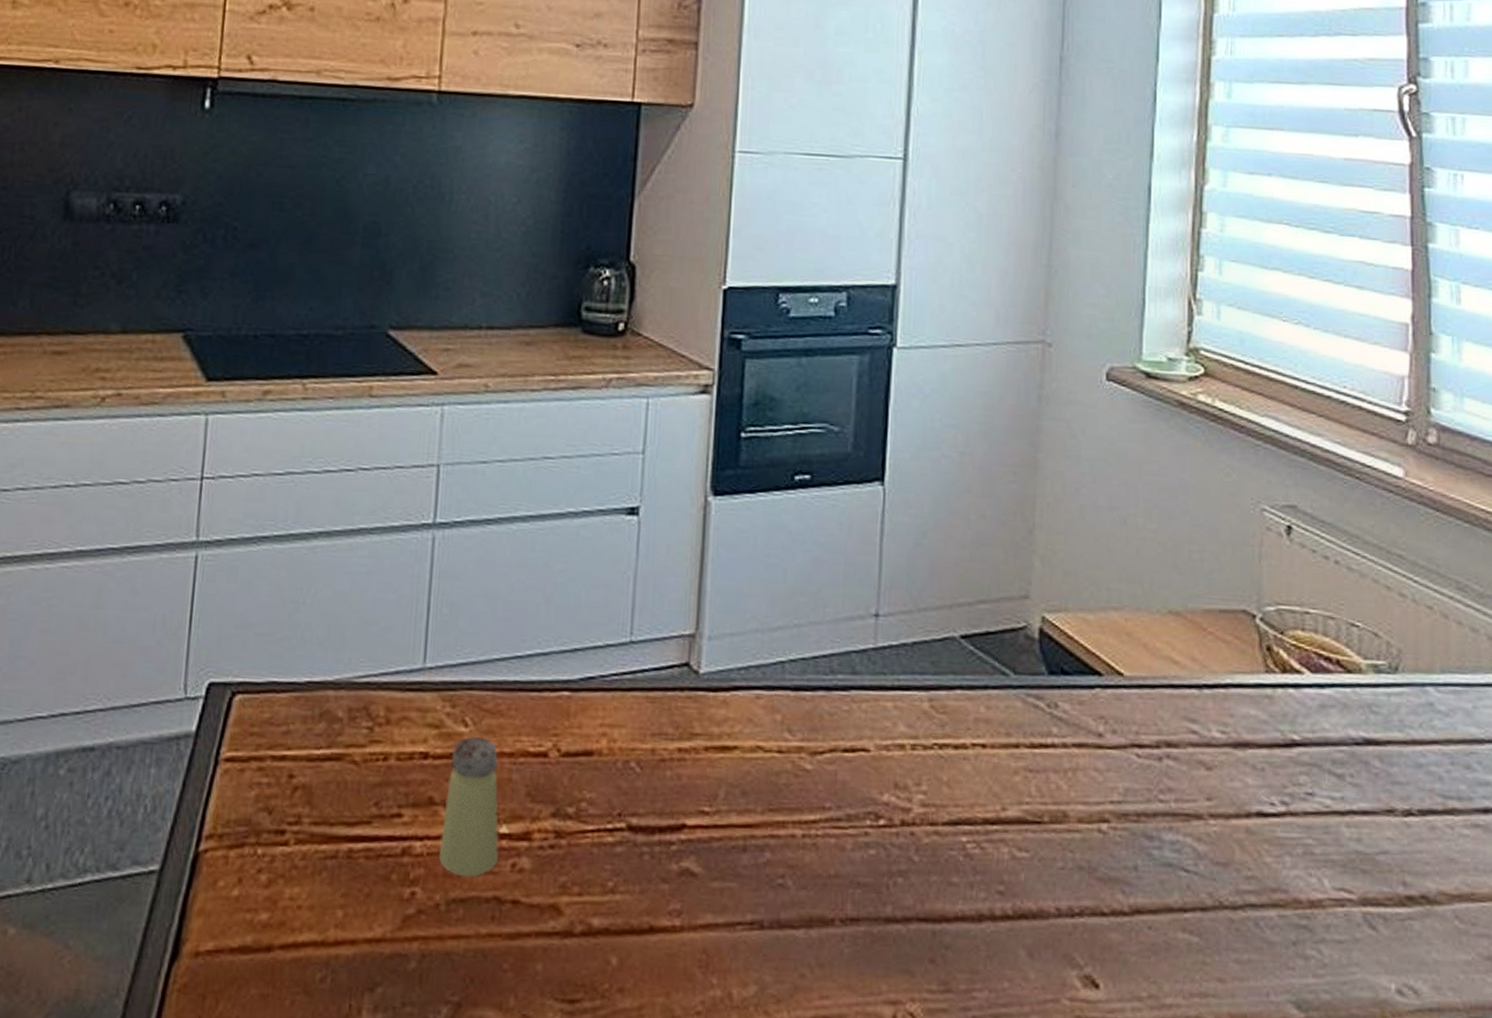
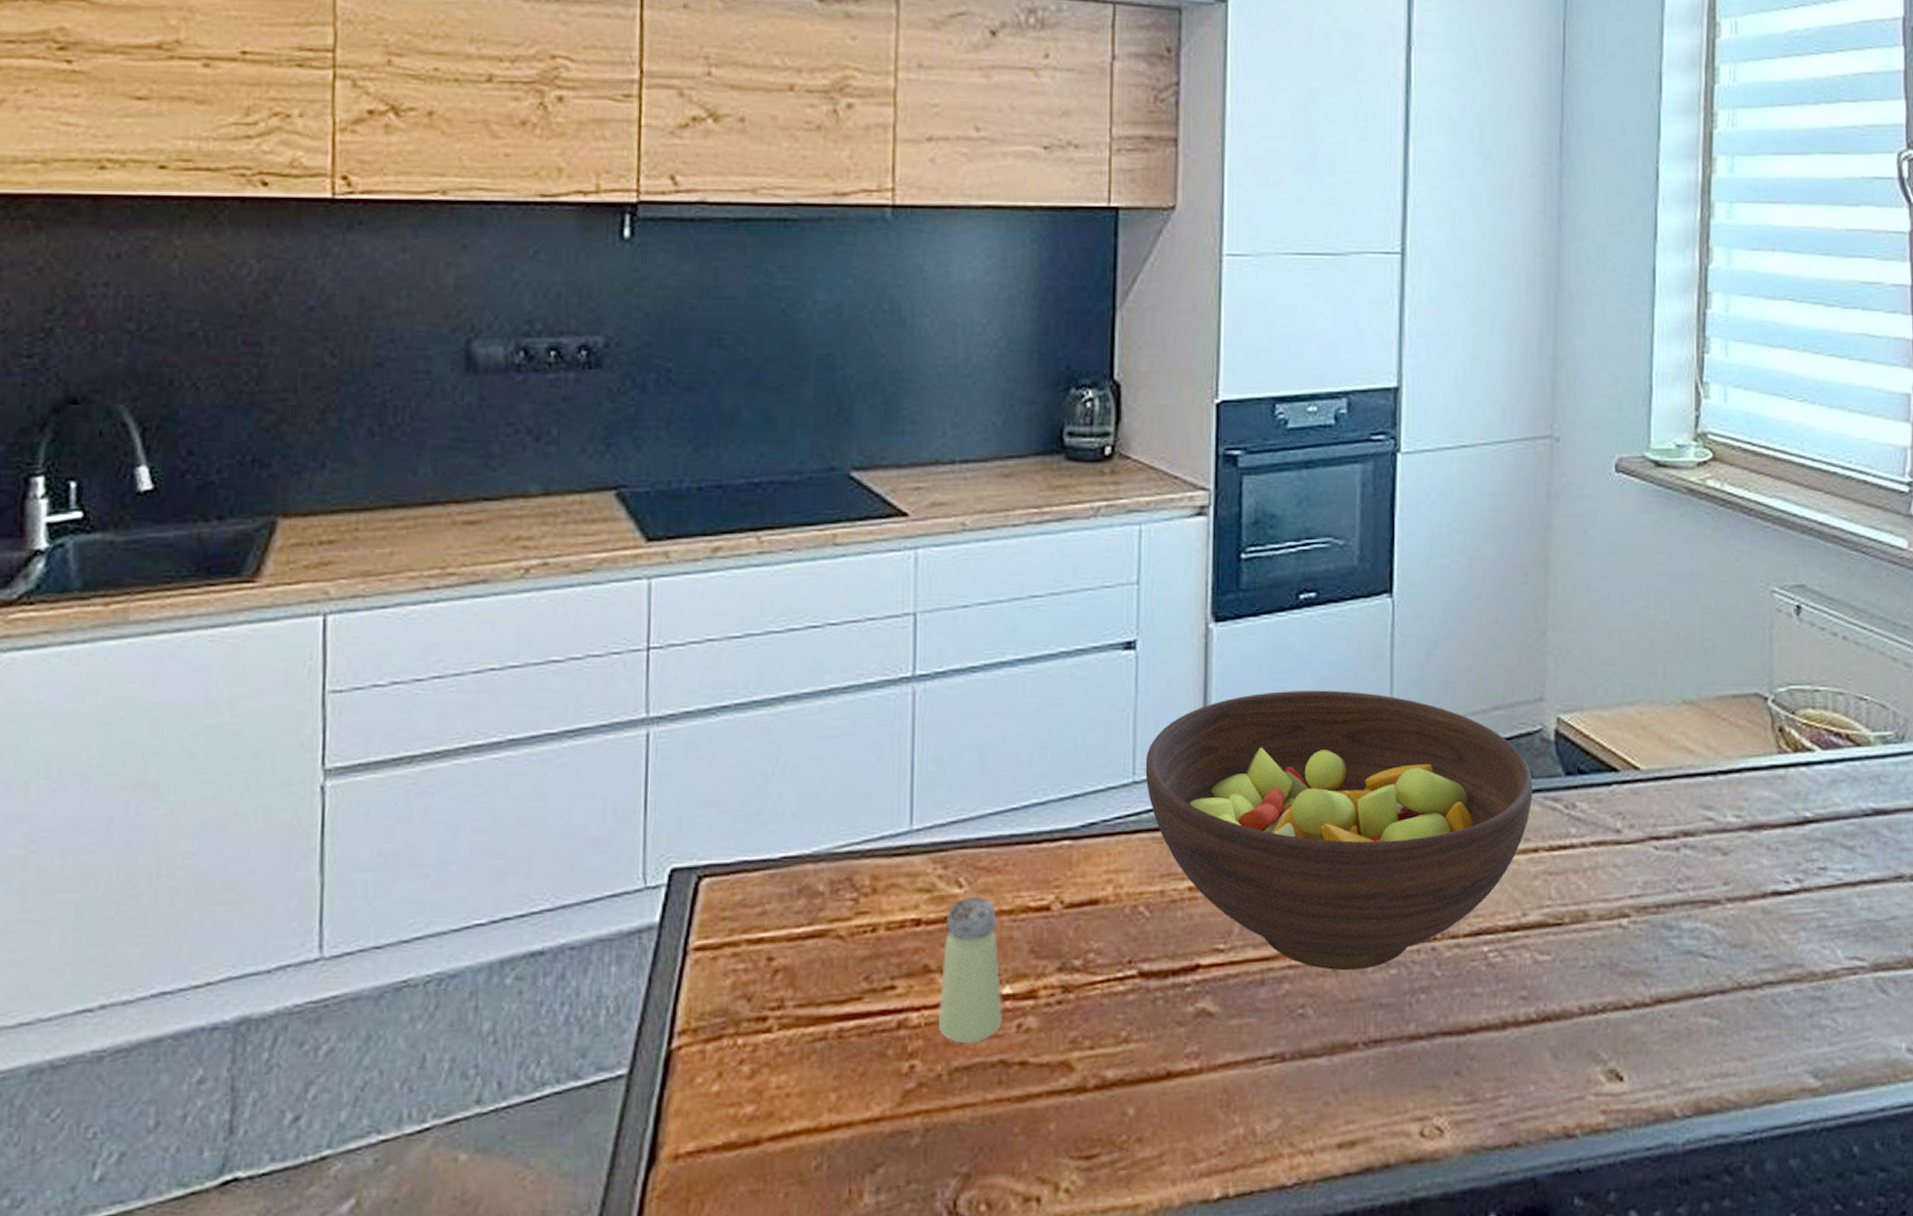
fruit bowl: none [642,567,1016,847] -> present [1145,690,1533,971]

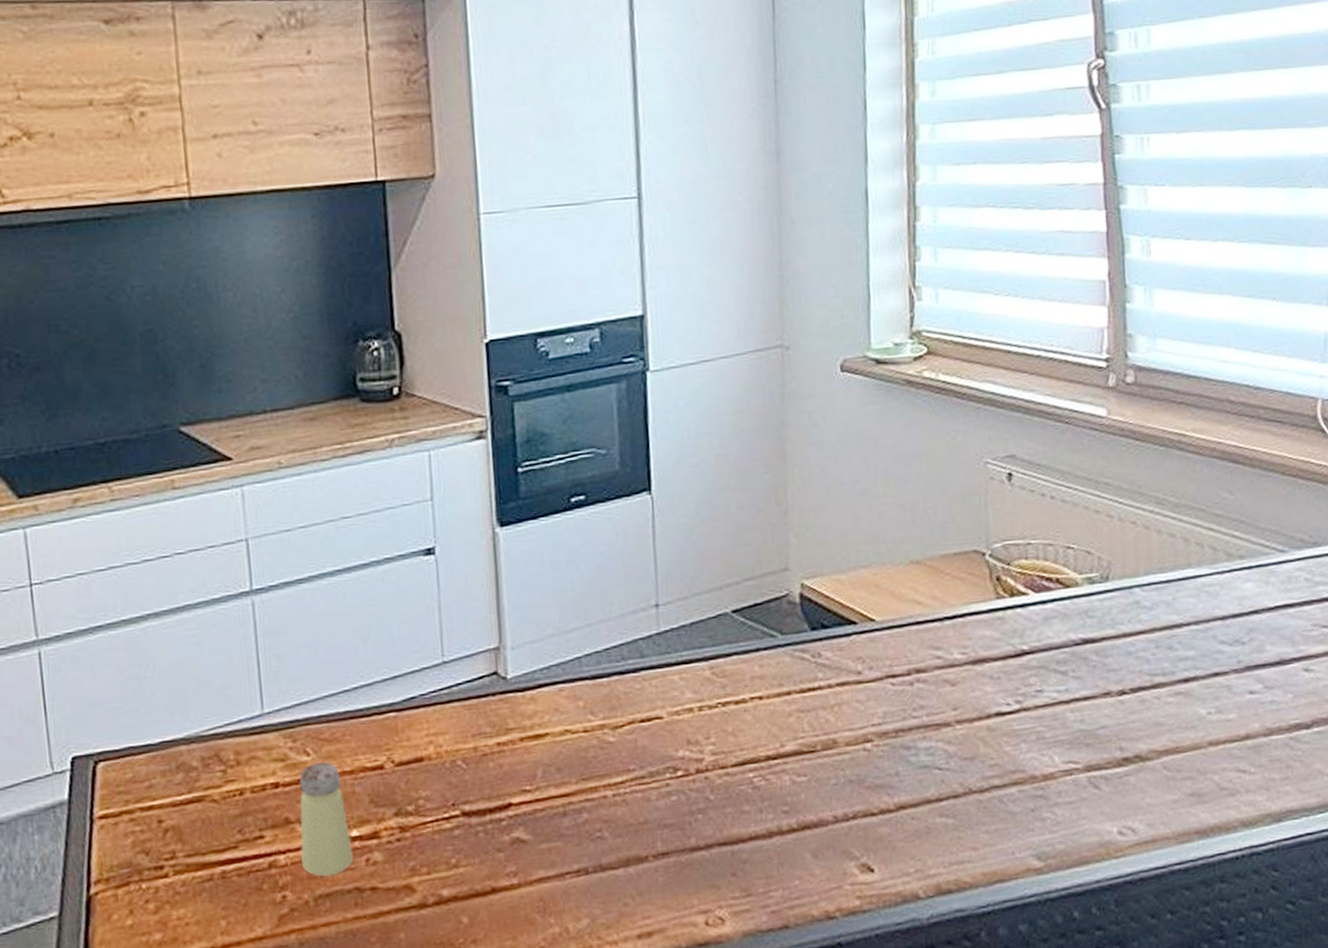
fruit bowl: present [1145,690,1533,971] -> none [451,575,784,801]

